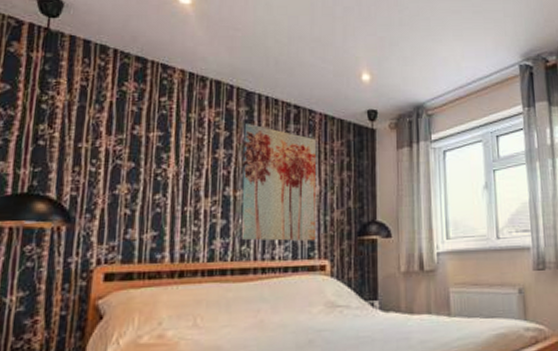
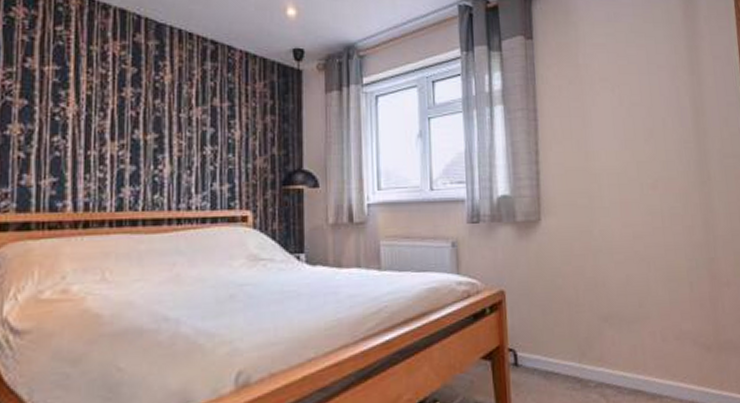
wall art: present [240,124,317,242] -> none [152,60,237,191]

